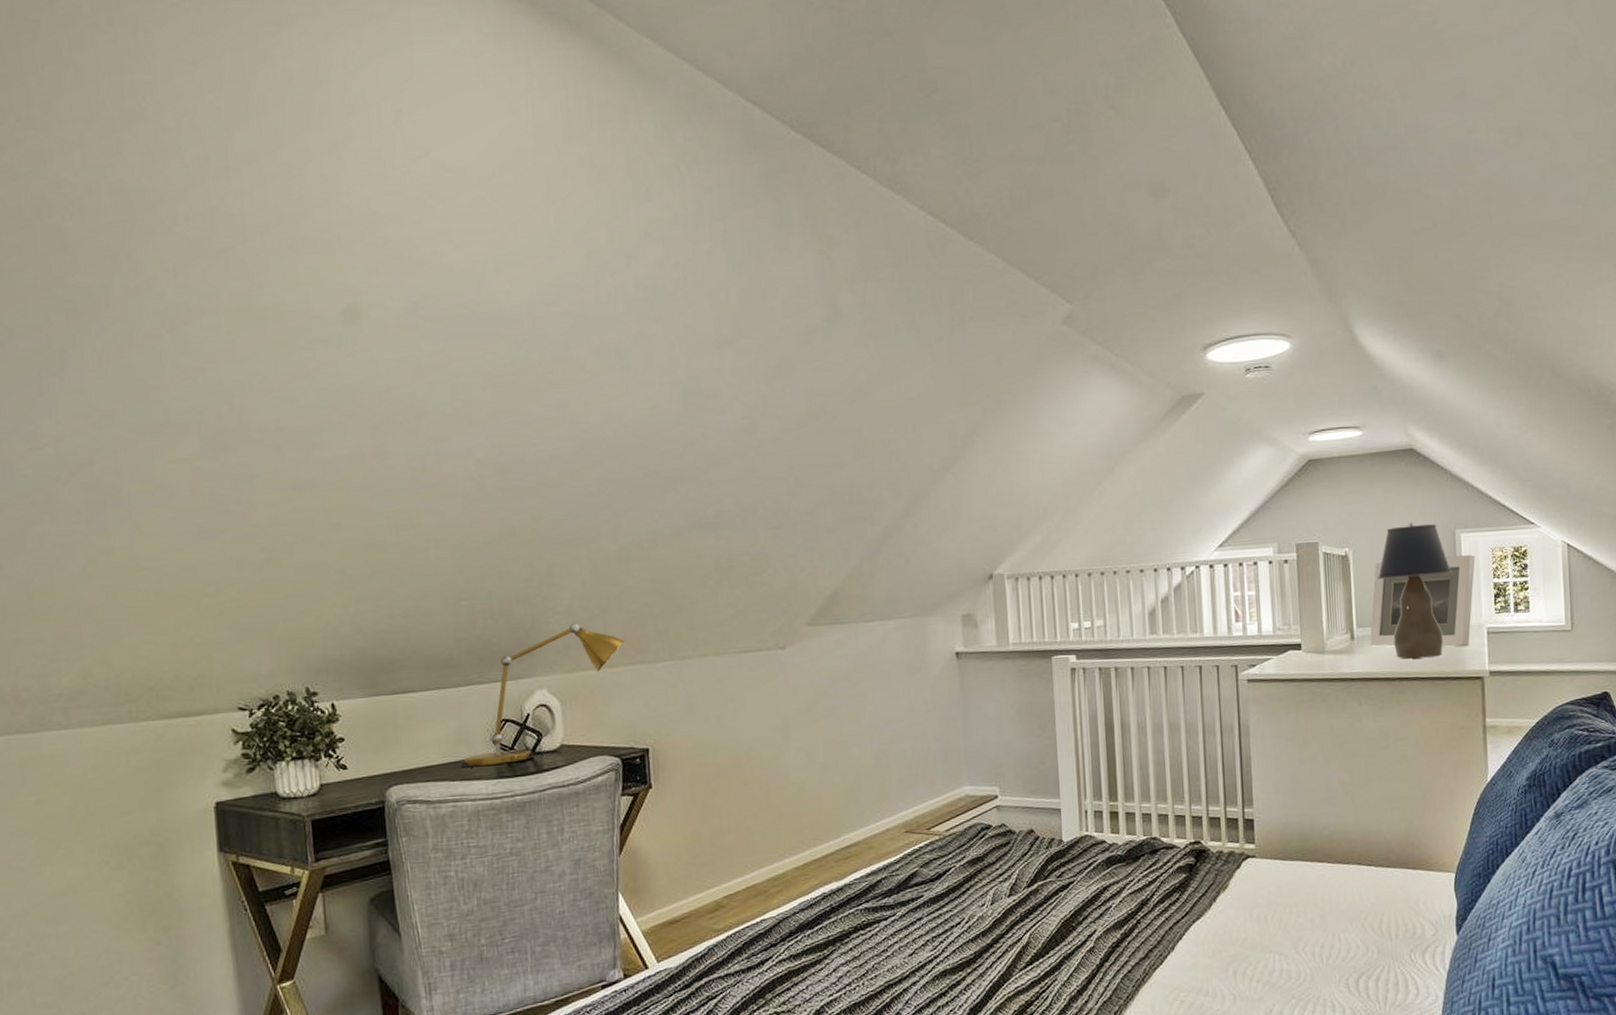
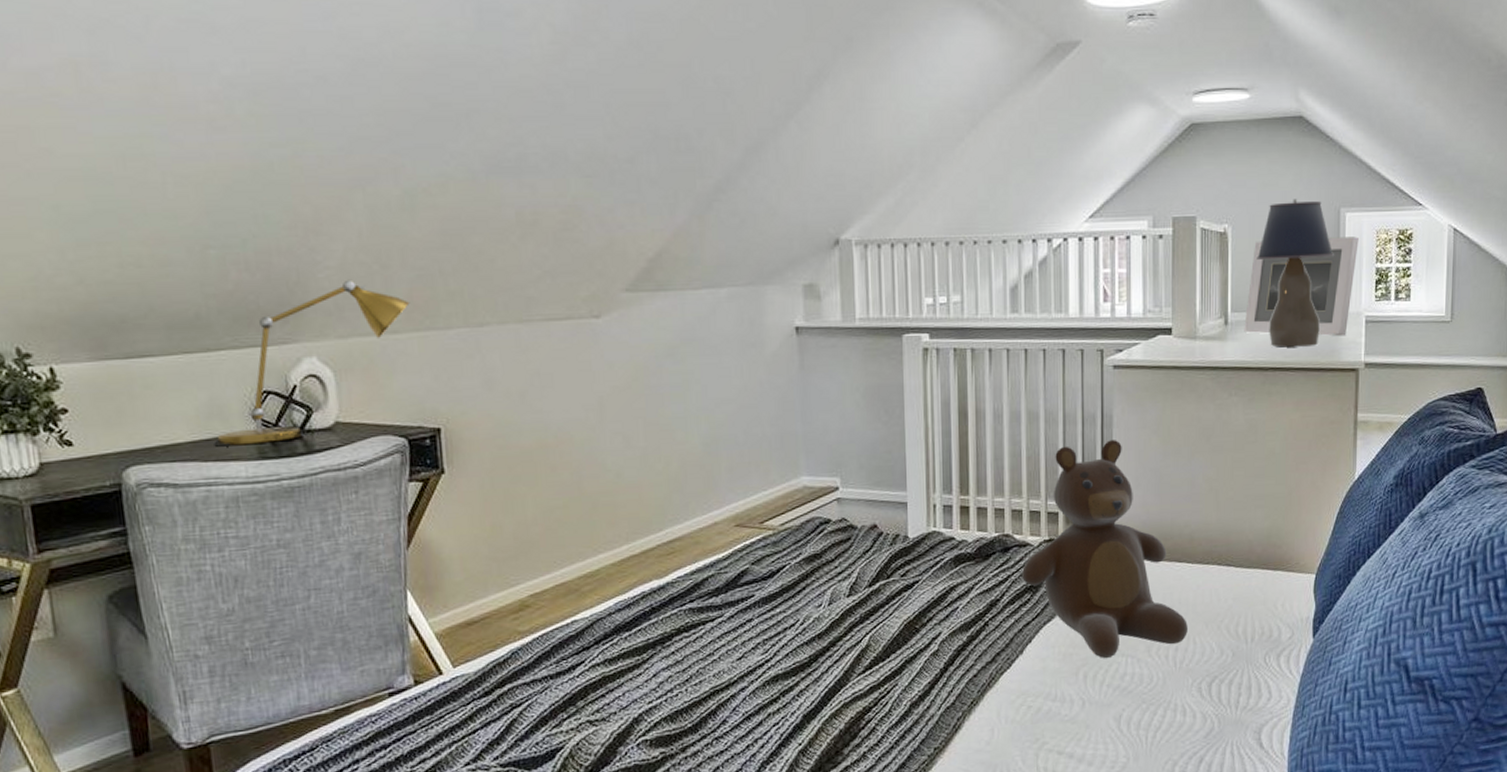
teddy bear: none [1169,748,1332,956] -> present [1021,440,1188,659]

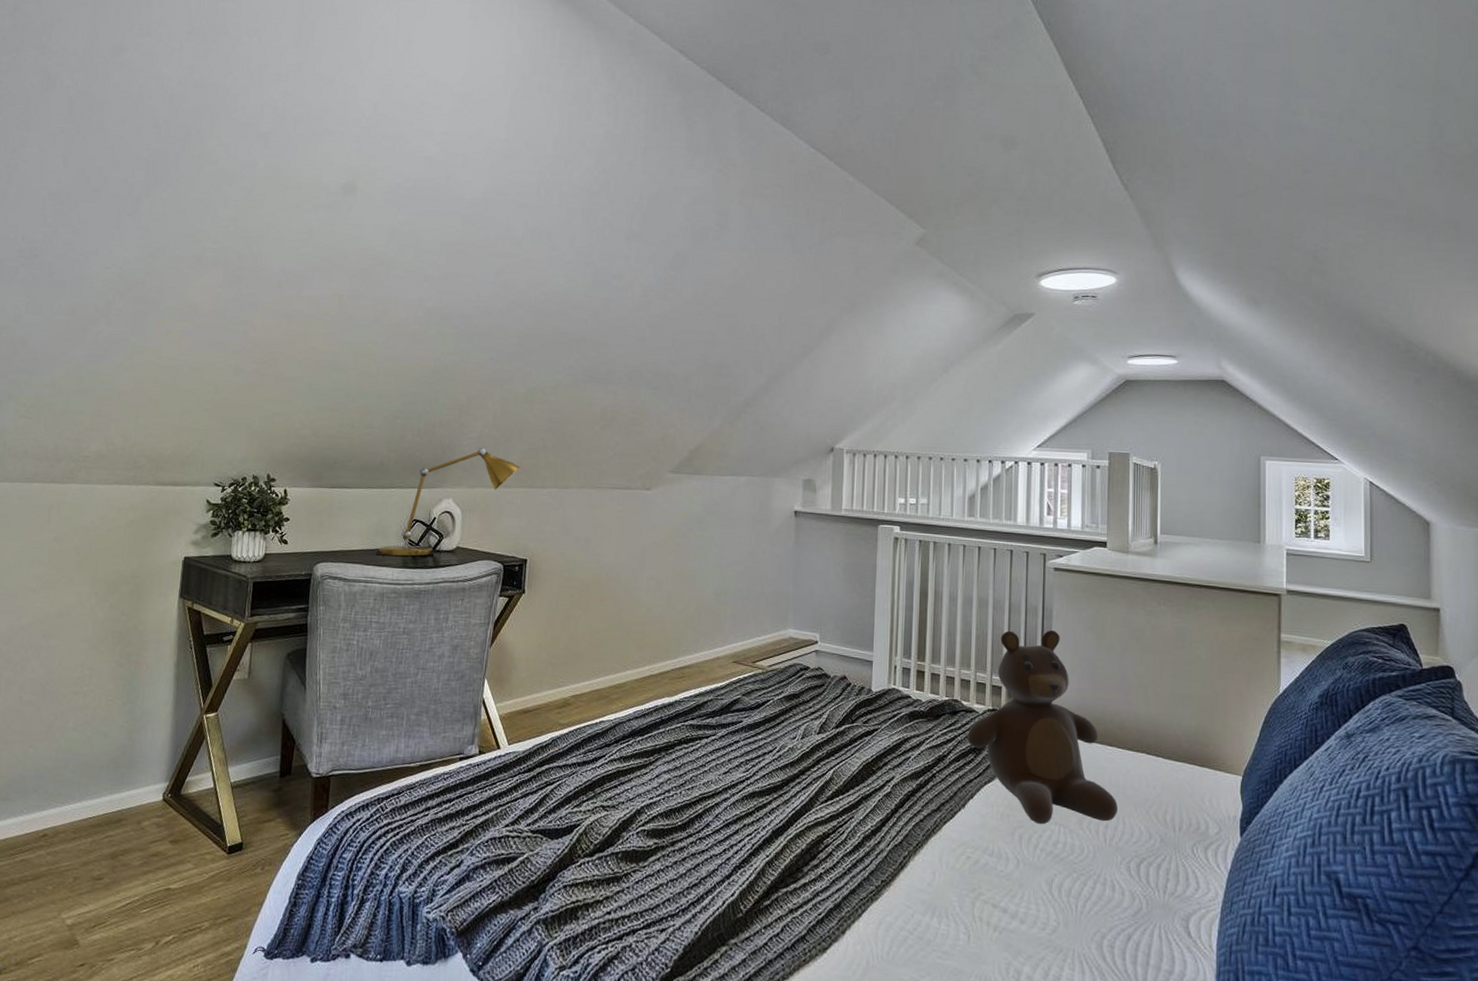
picture frame: present [1244,237,1359,337] -> none [1172,477,1278,565]
table lamp: present [1256,199,1334,348] -> none [1183,446,1255,570]

